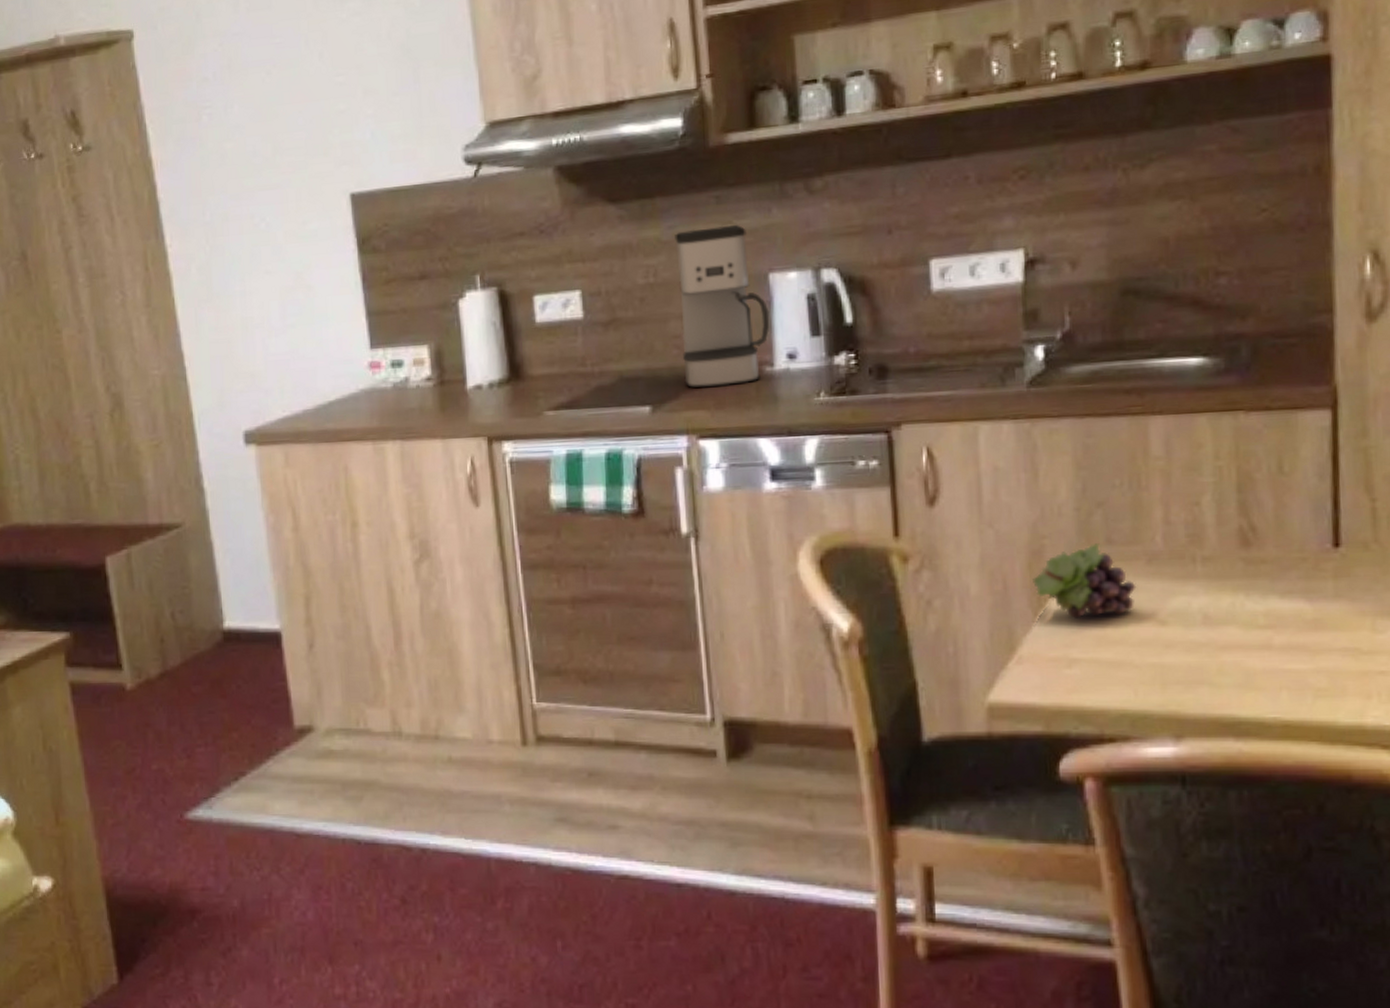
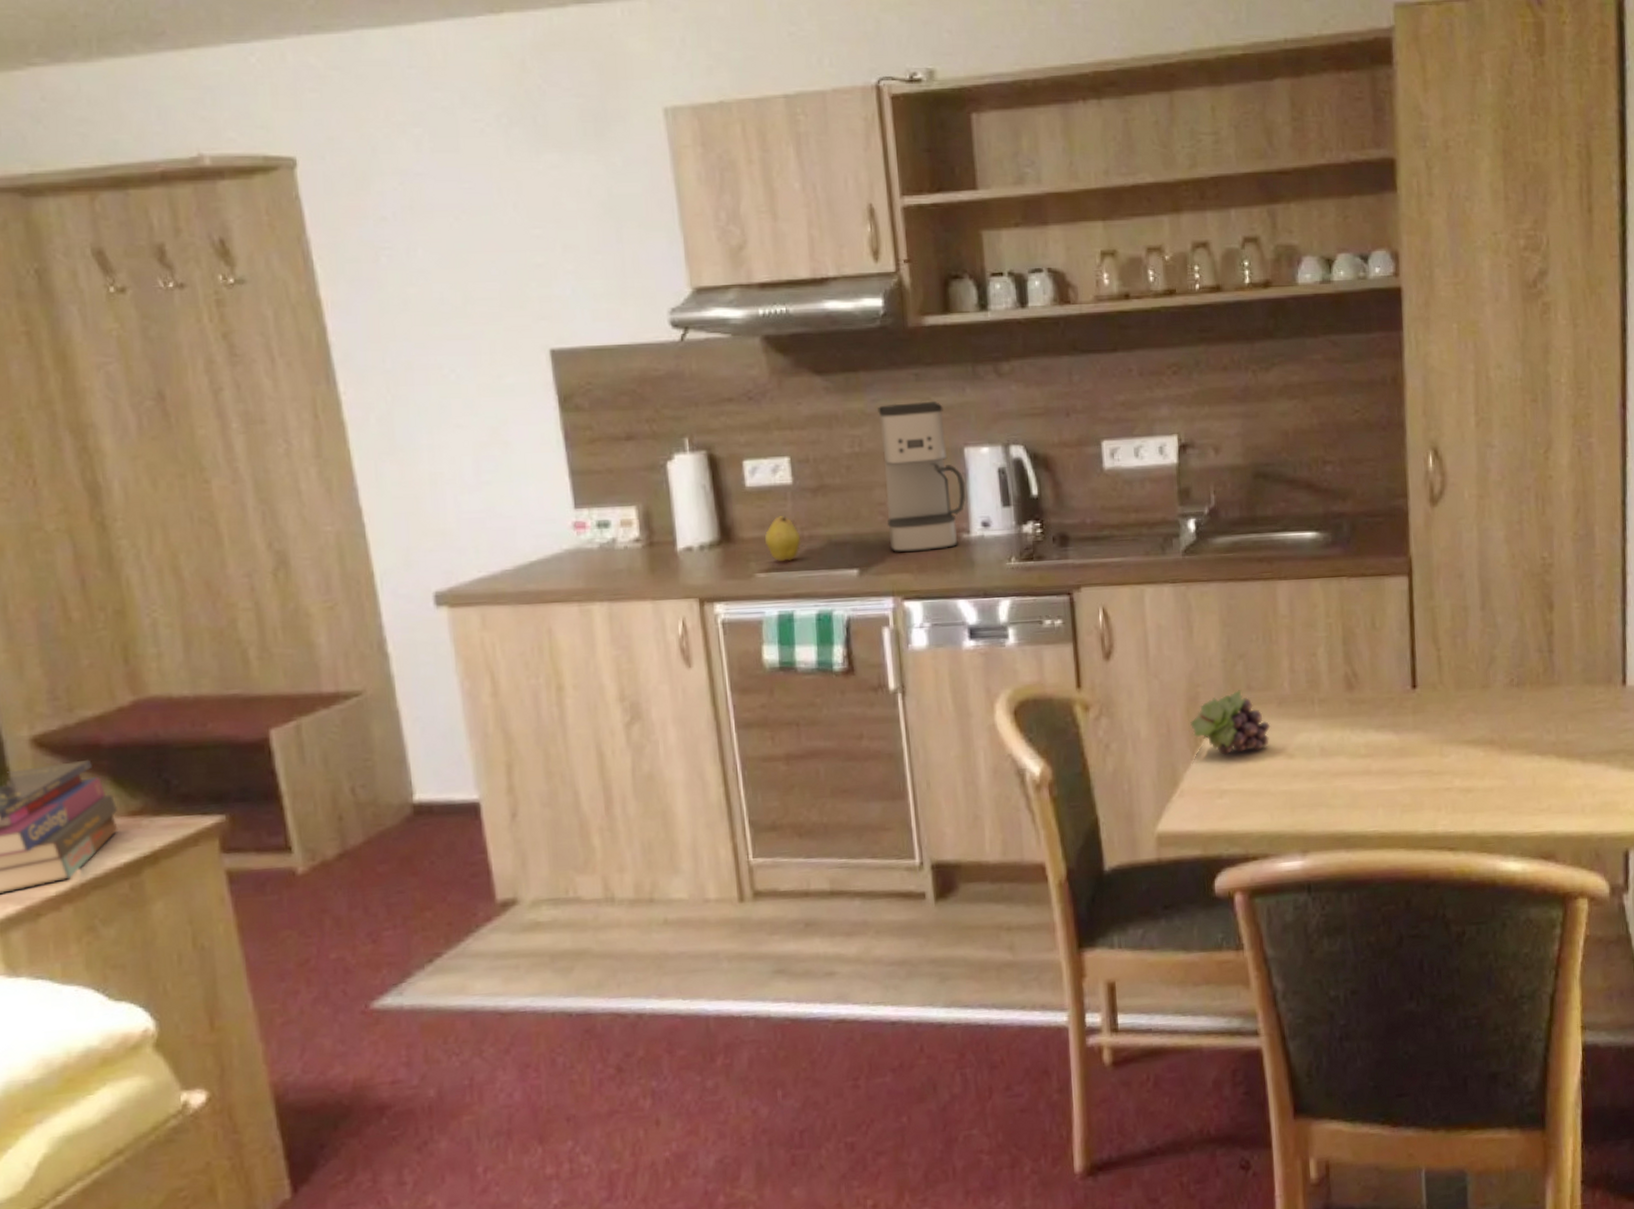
fruit: none [553,352,591,399] -> present [764,516,801,562]

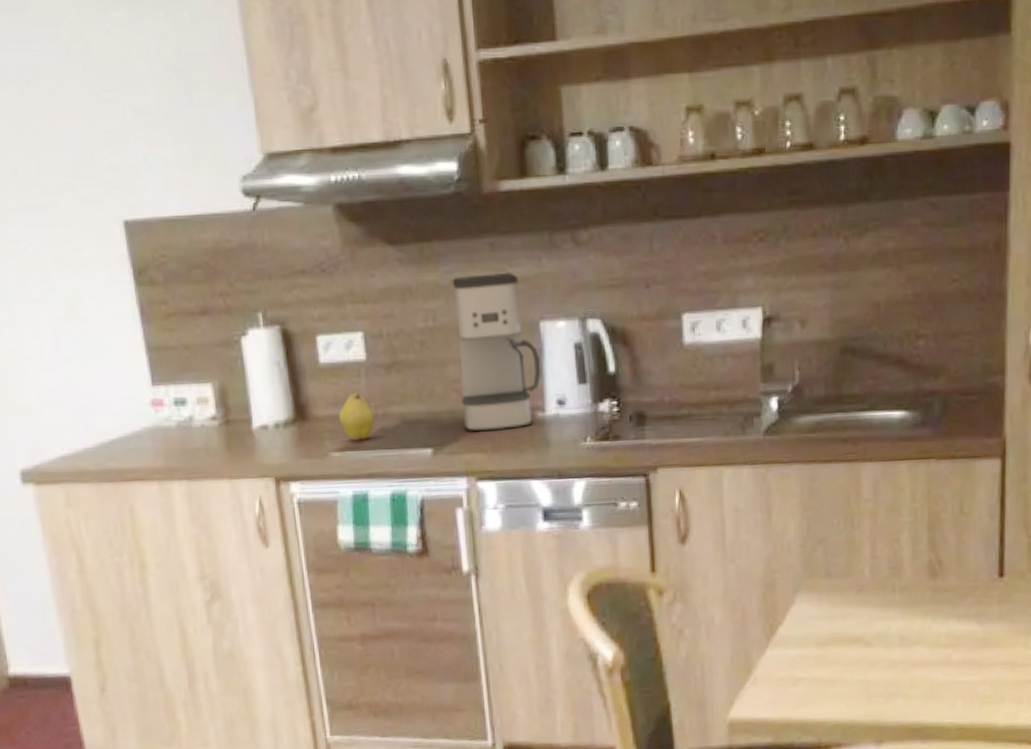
fruit: present [1190,690,1271,755] -> none [766,576,849,643]

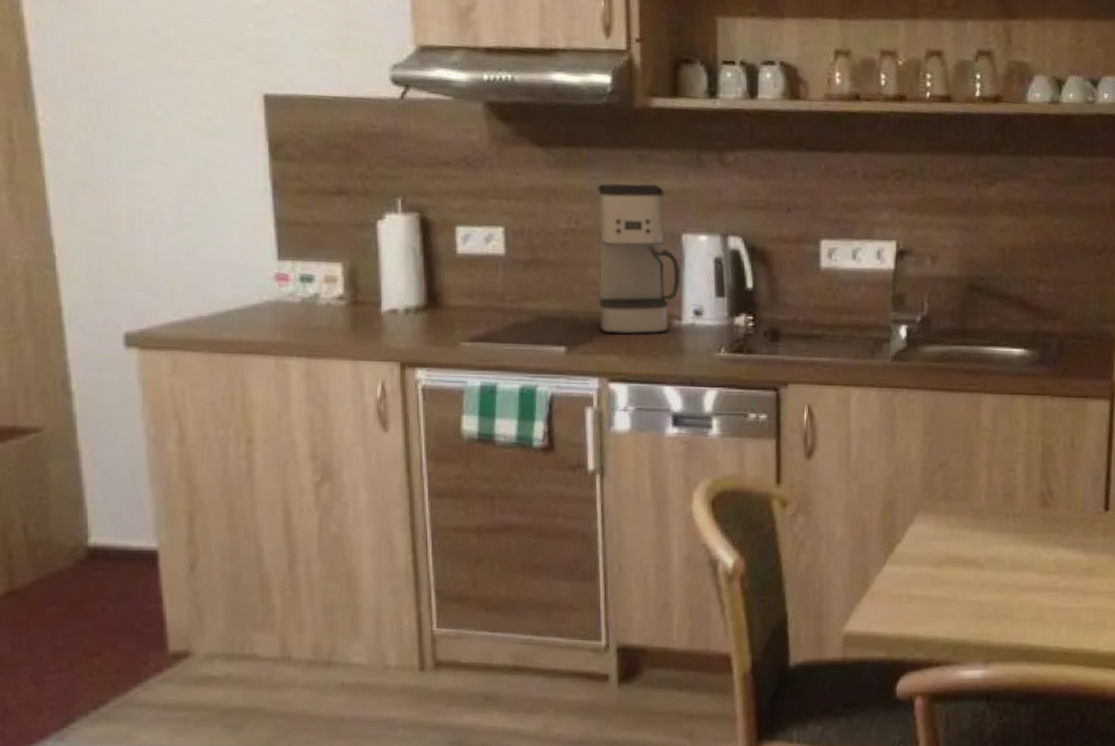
fruit: present [338,393,375,441] -> none [472,286,510,333]

